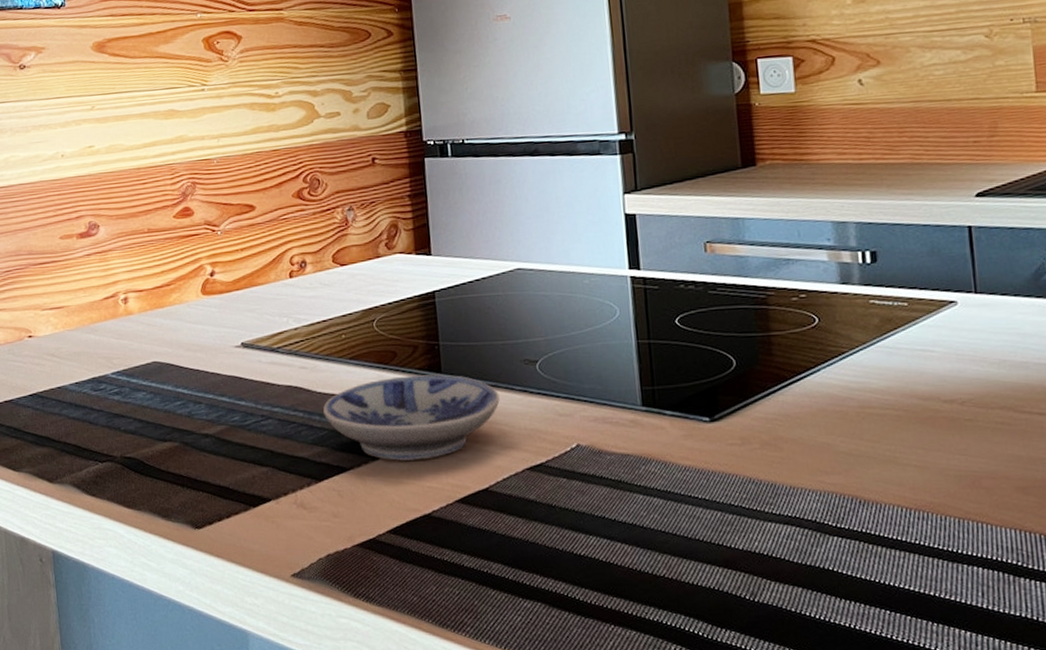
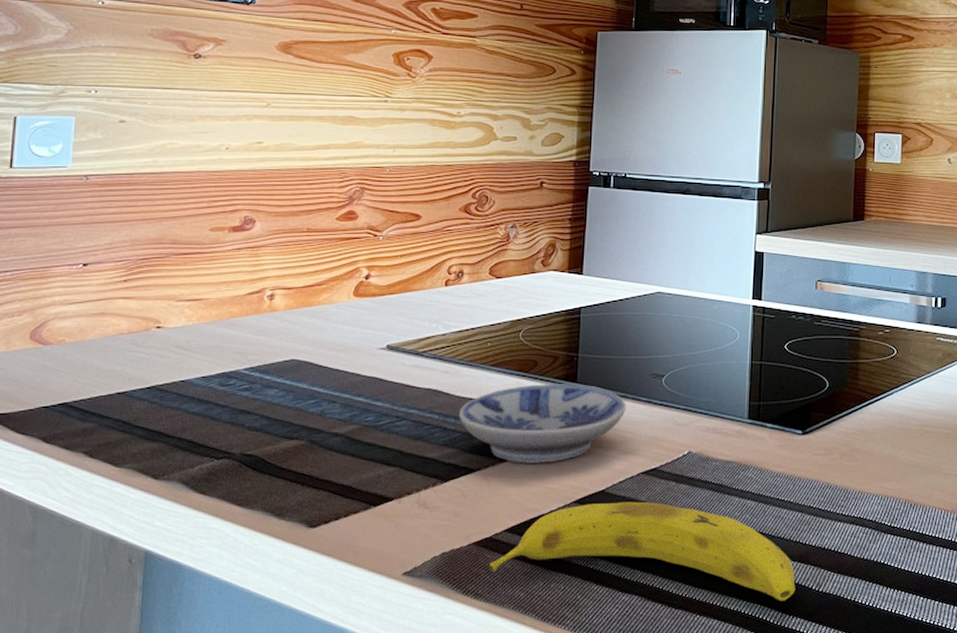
fruit: none [376,500,725,612] -> present [488,501,795,601]

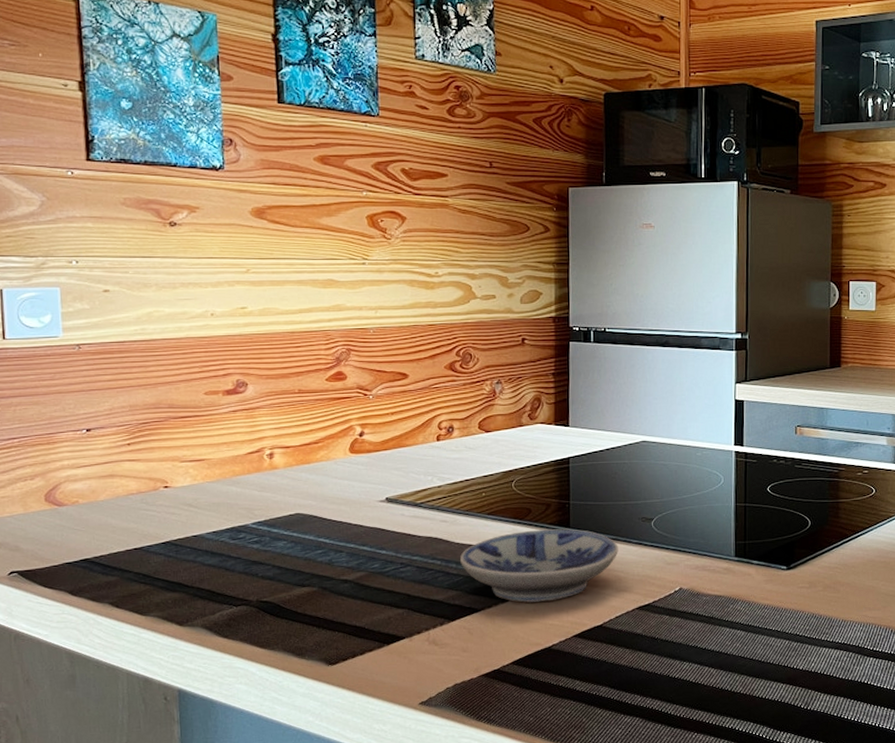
fruit: present [488,501,795,601] -> none [498,634,785,719]

